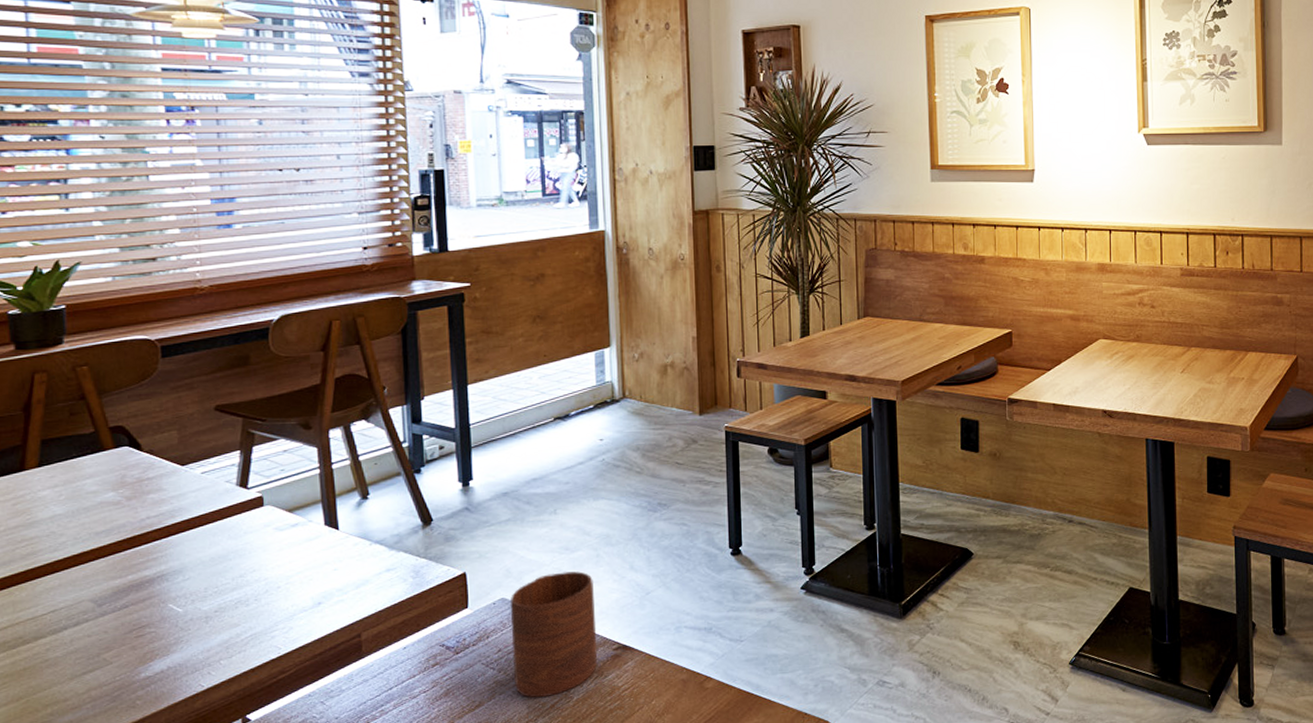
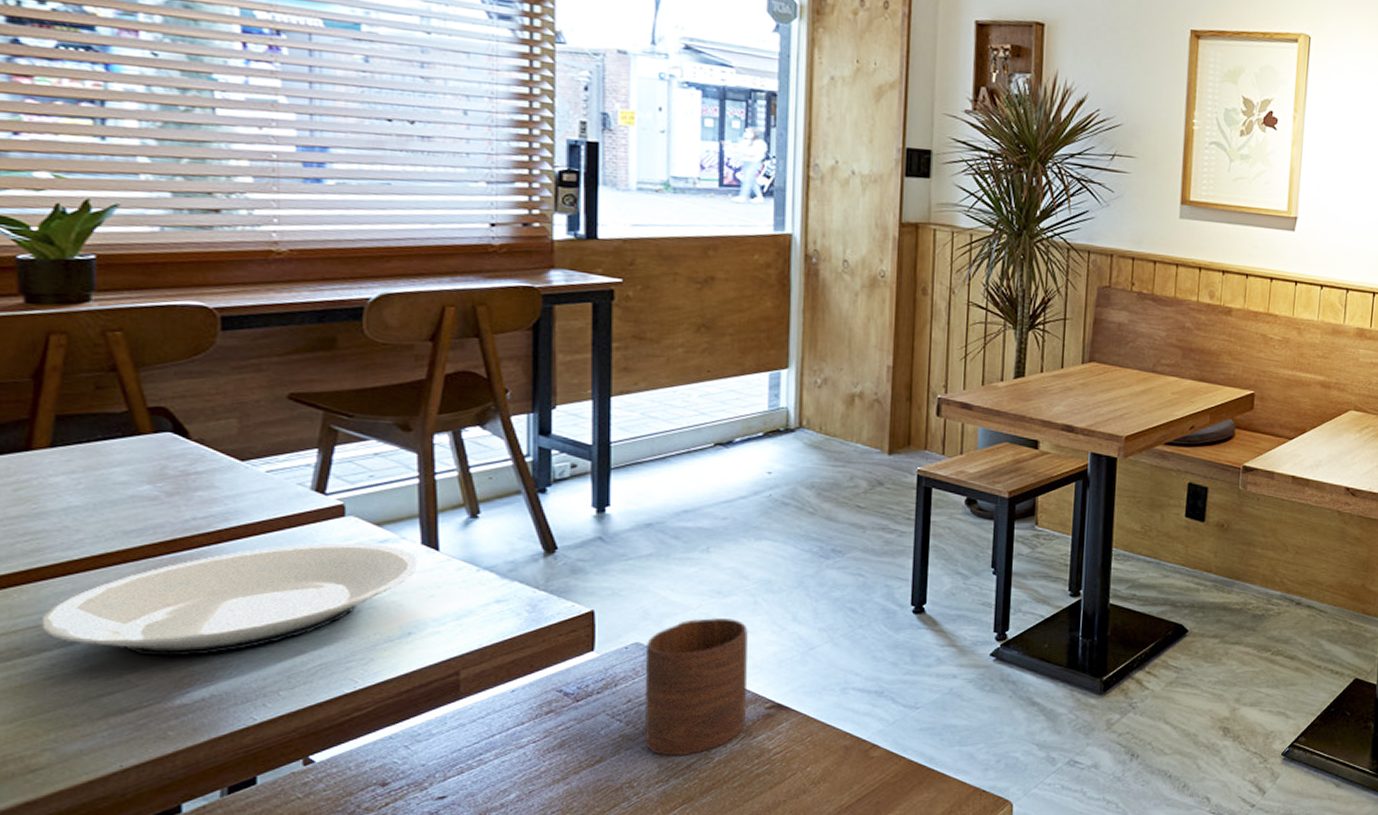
plate: none [37,527,323,637] -> present [41,541,418,657]

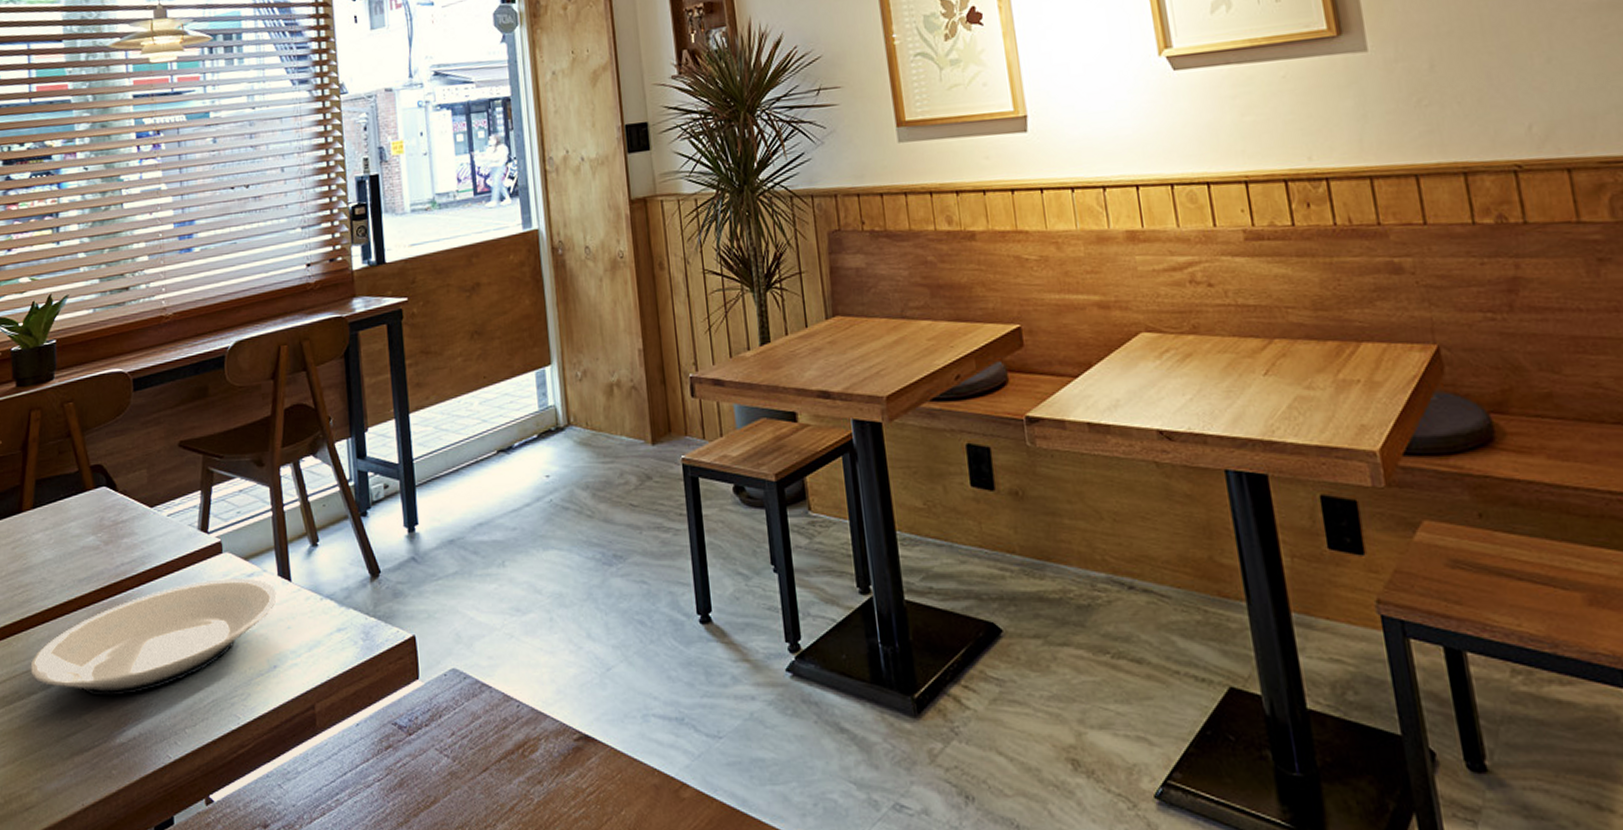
cup: present [644,618,748,757] -> none [461,638,559,797]

